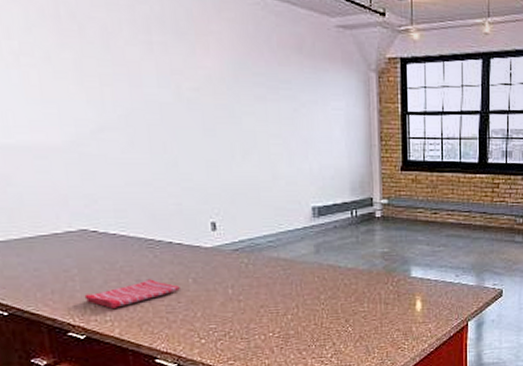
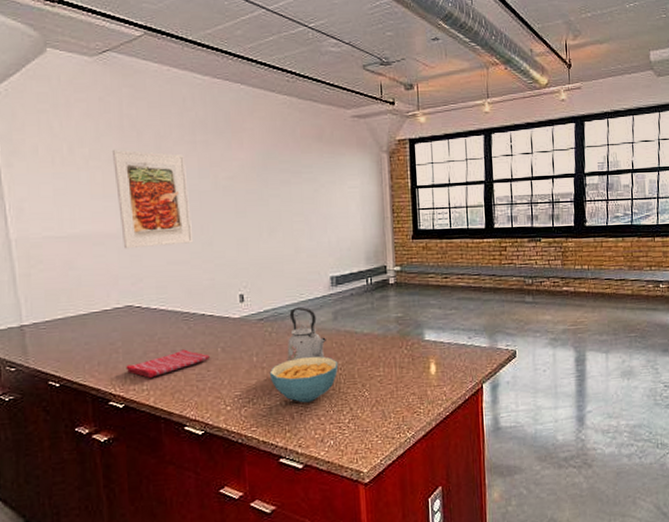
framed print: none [49,44,156,165] -> present [113,149,194,249]
cereal bowl: none [246,290,321,337] -> present [269,356,339,403]
kettle: none [265,239,307,295] -> present [287,307,326,362]

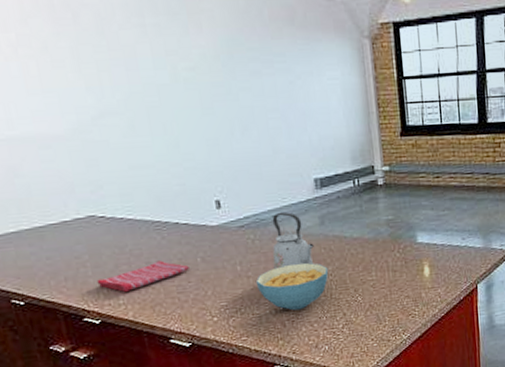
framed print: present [113,149,194,249] -> none [45,34,157,153]

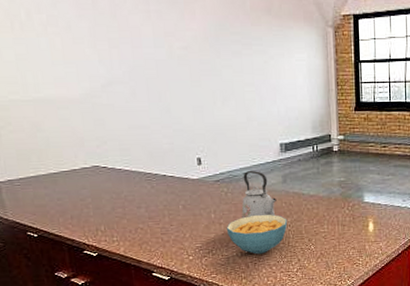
dish towel: present [96,260,189,292] -> none [96,206,172,231]

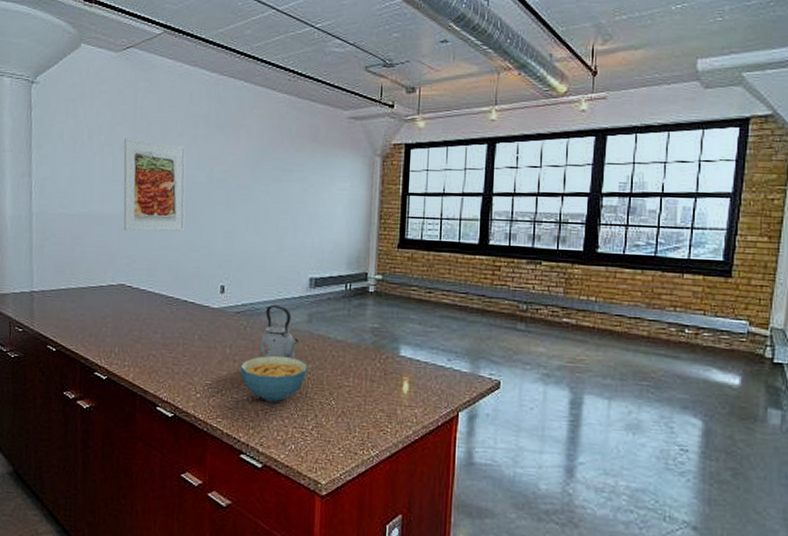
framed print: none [70,16,153,114] -> present [123,138,186,232]

